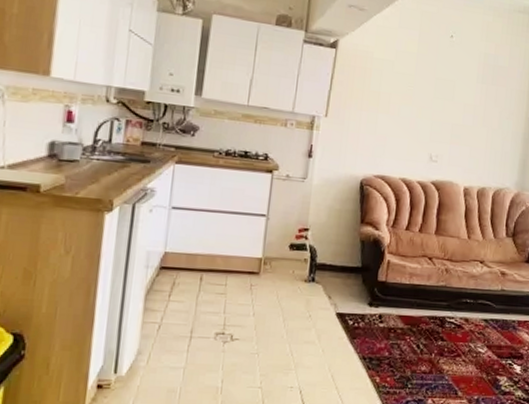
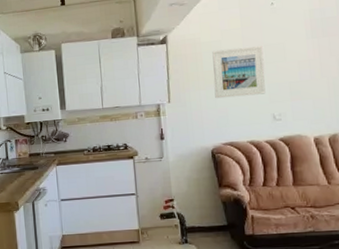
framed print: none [376,70,434,131] -> present [212,45,266,99]

